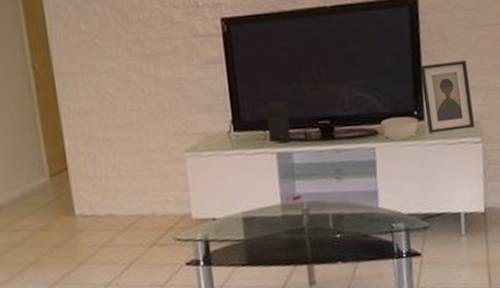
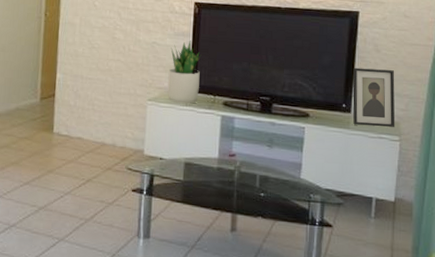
planter: none [201,67,246,149] -> present [167,40,202,105]
speaker: present [266,101,292,144] -> none [217,73,237,109]
bowl: present [380,116,419,142] -> none [312,105,346,127]

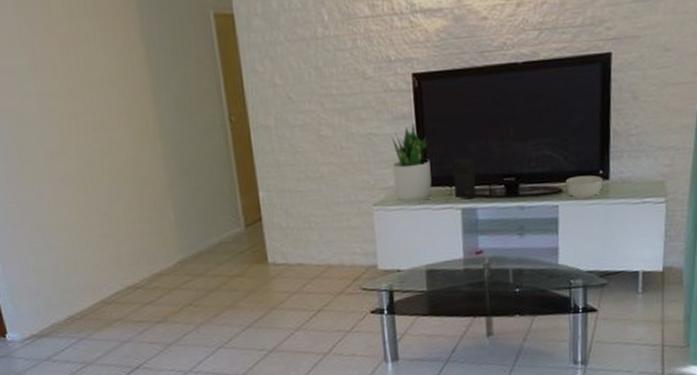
speaker: none [217,73,237,109] -> present [453,157,477,199]
bowl: none [312,105,346,127] -> present [565,175,604,201]
picture frame: present [352,67,396,128] -> none [609,120,660,193]

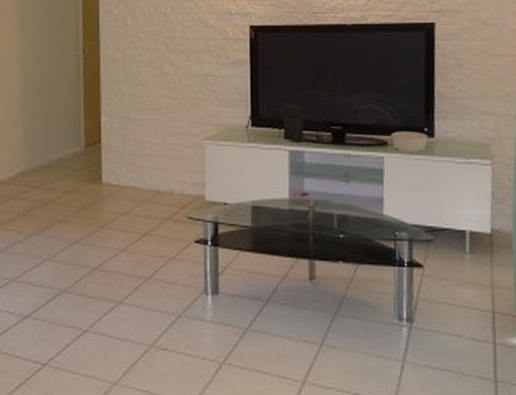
planter: present [391,123,432,204] -> none [226,69,262,141]

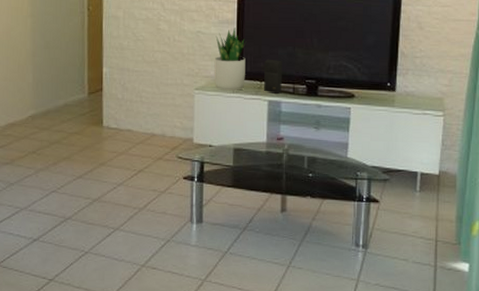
planter: none [226,69,262,141] -> present [214,27,247,91]
bowl: present [391,131,429,155] -> none [358,85,391,106]

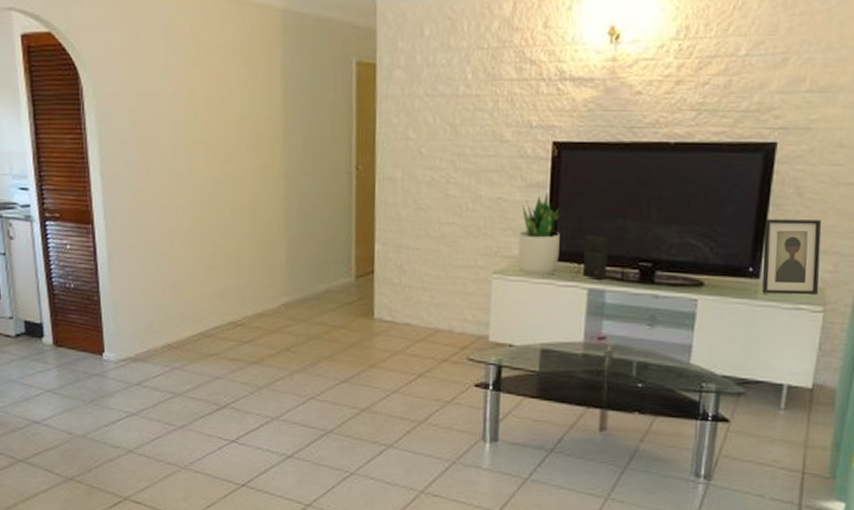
picture frame: none [397,46,439,104] -> present [762,218,822,296]

